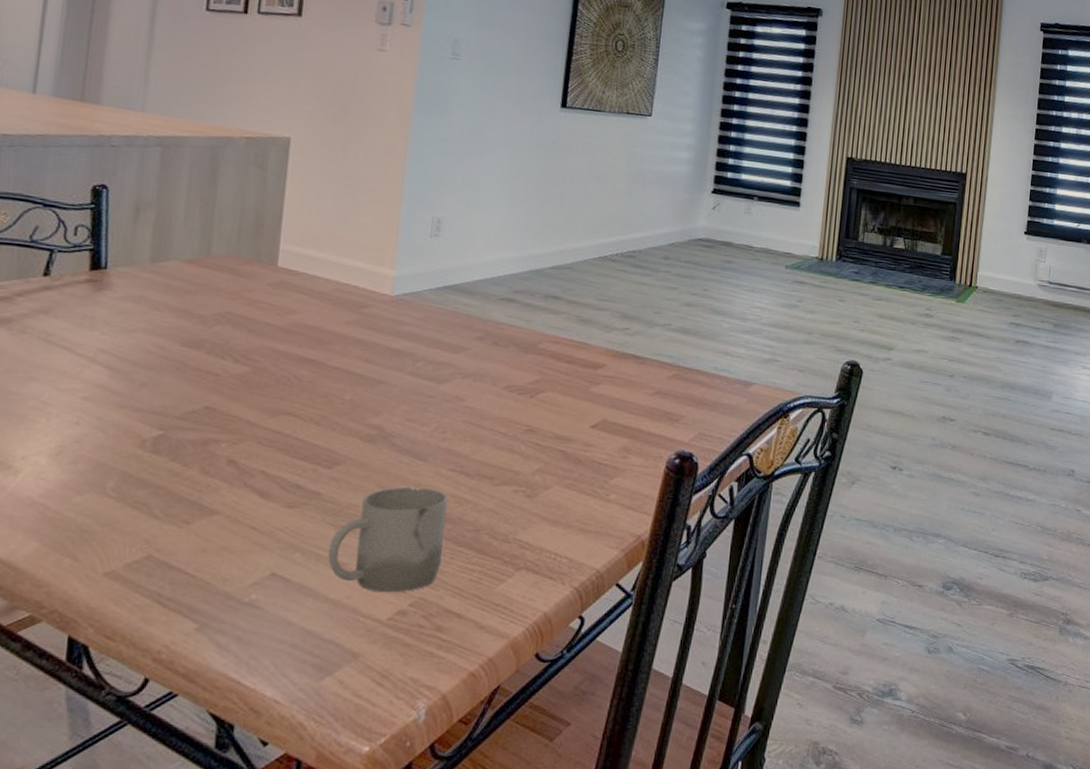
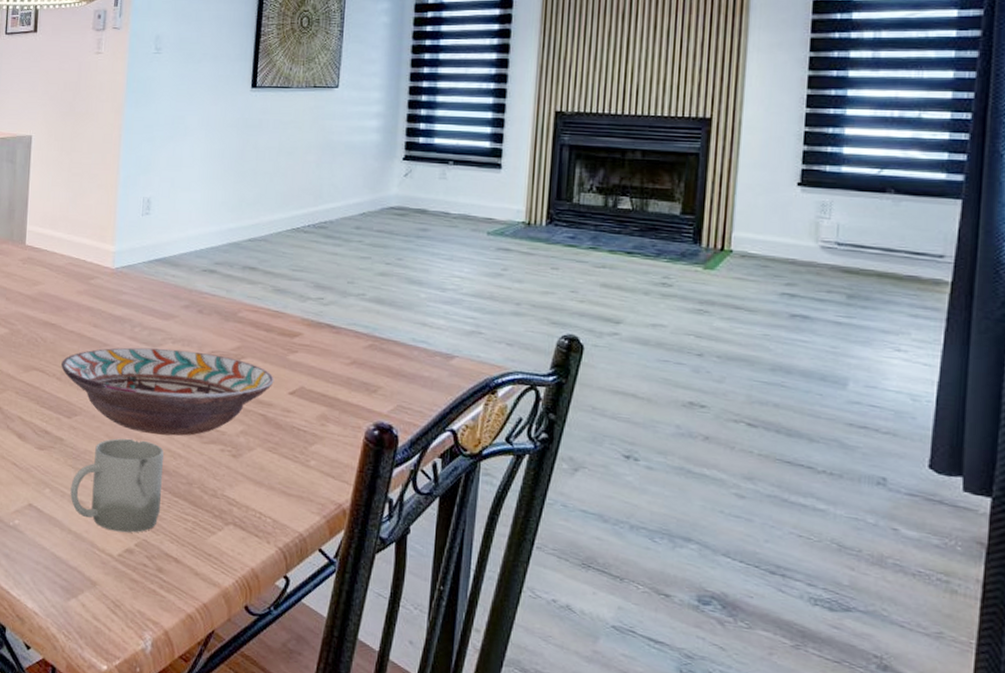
decorative bowl: none [321,384,575,480] -> present [61,347,274,436]

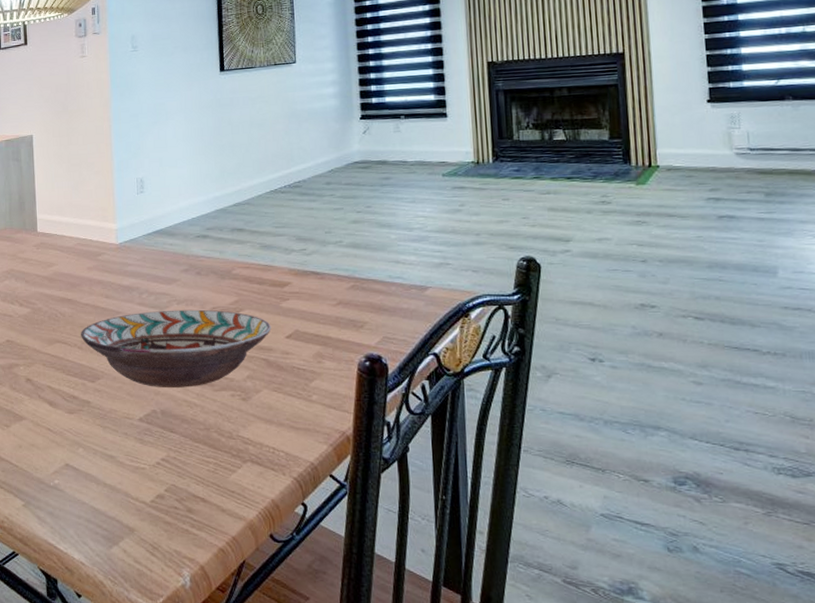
cup: present [70,438,164,533] -> none [101,394,184,480]

